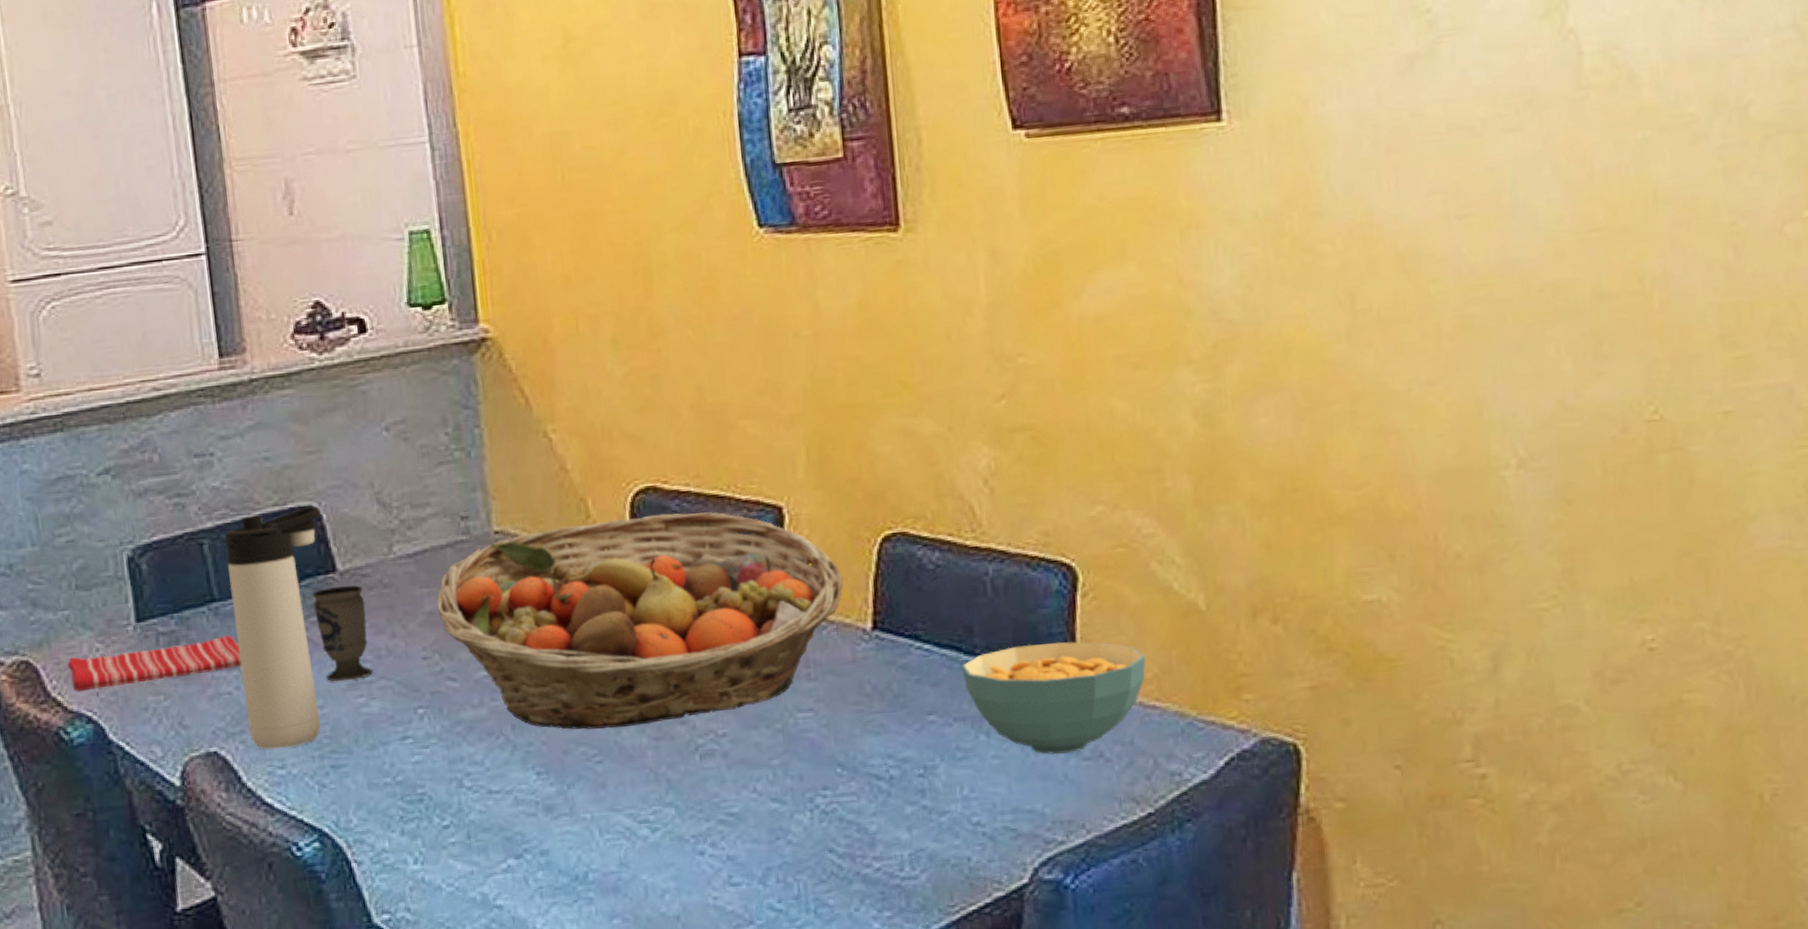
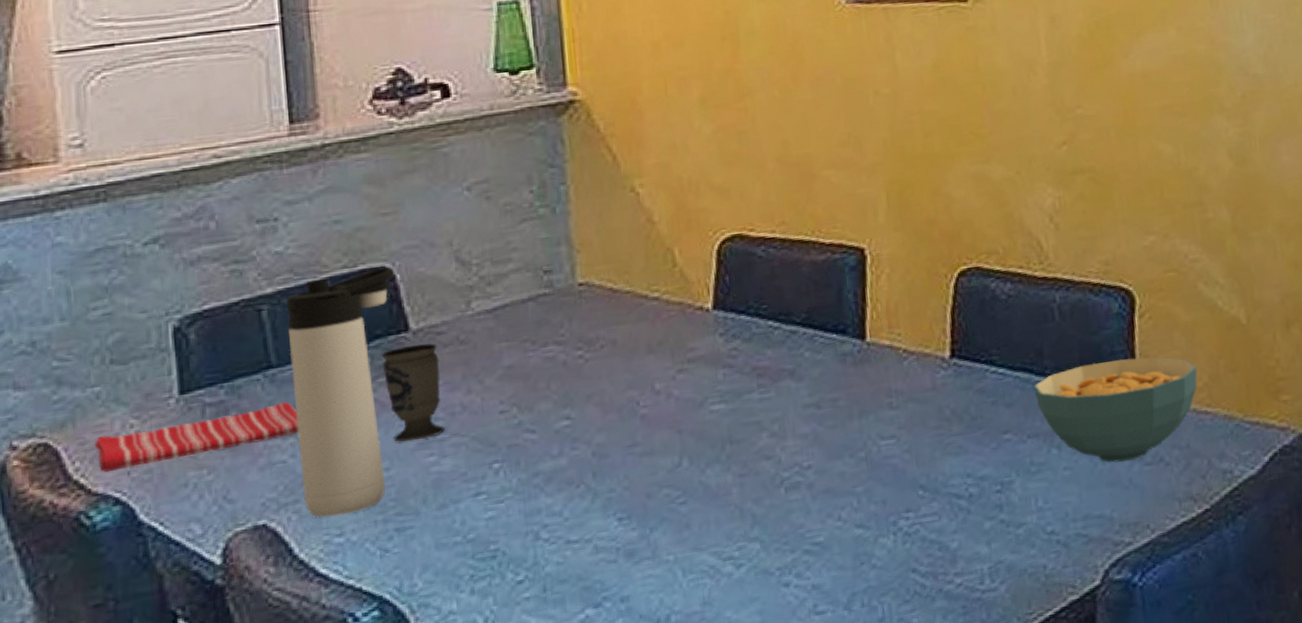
fruit basket: present [436,512,843,730] -> none [516,255,923,474]

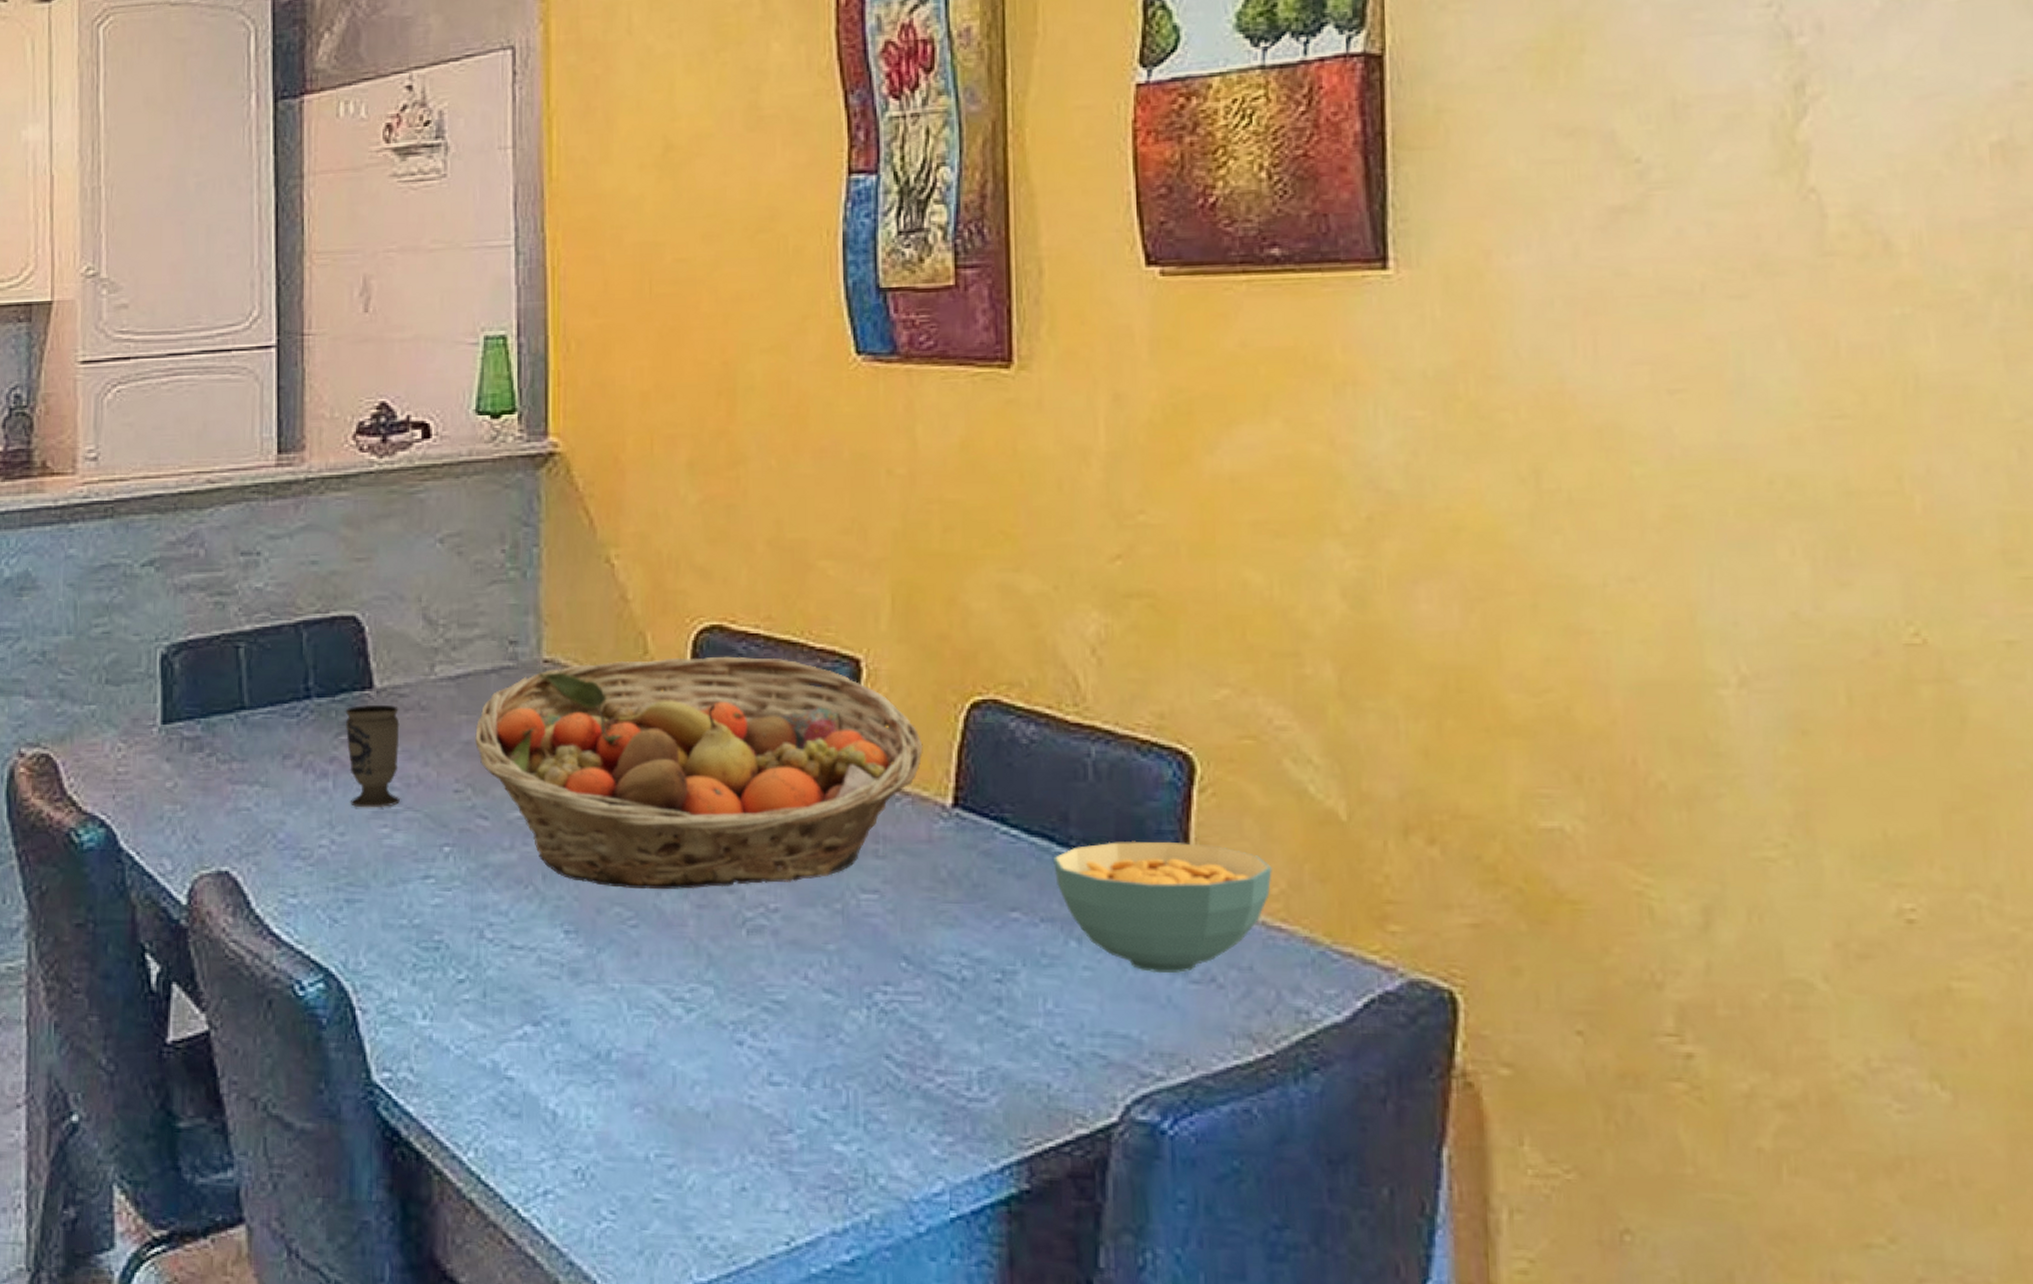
dish towel: present [95,402,299,473] -> none [88,747,264,793]
thermos bottle: present [286,267,395,518] -> none [261,617,364,875]
fruit basket: none [516,255,923,474] -> present [475,656,923,890]

